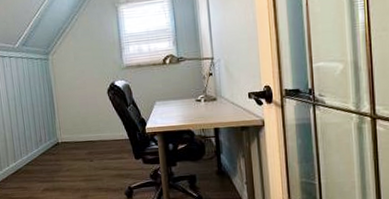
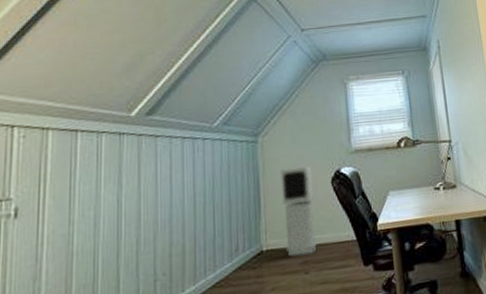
air purifier: none [68,79,98,148] -> present [281,166,317,257]

